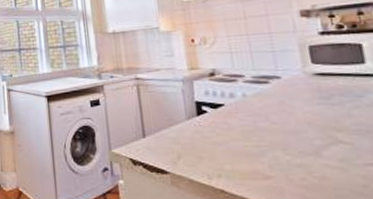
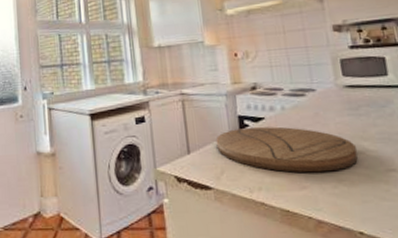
cutting board: none [172,113,330,163] -> present [216,126,358,173]

